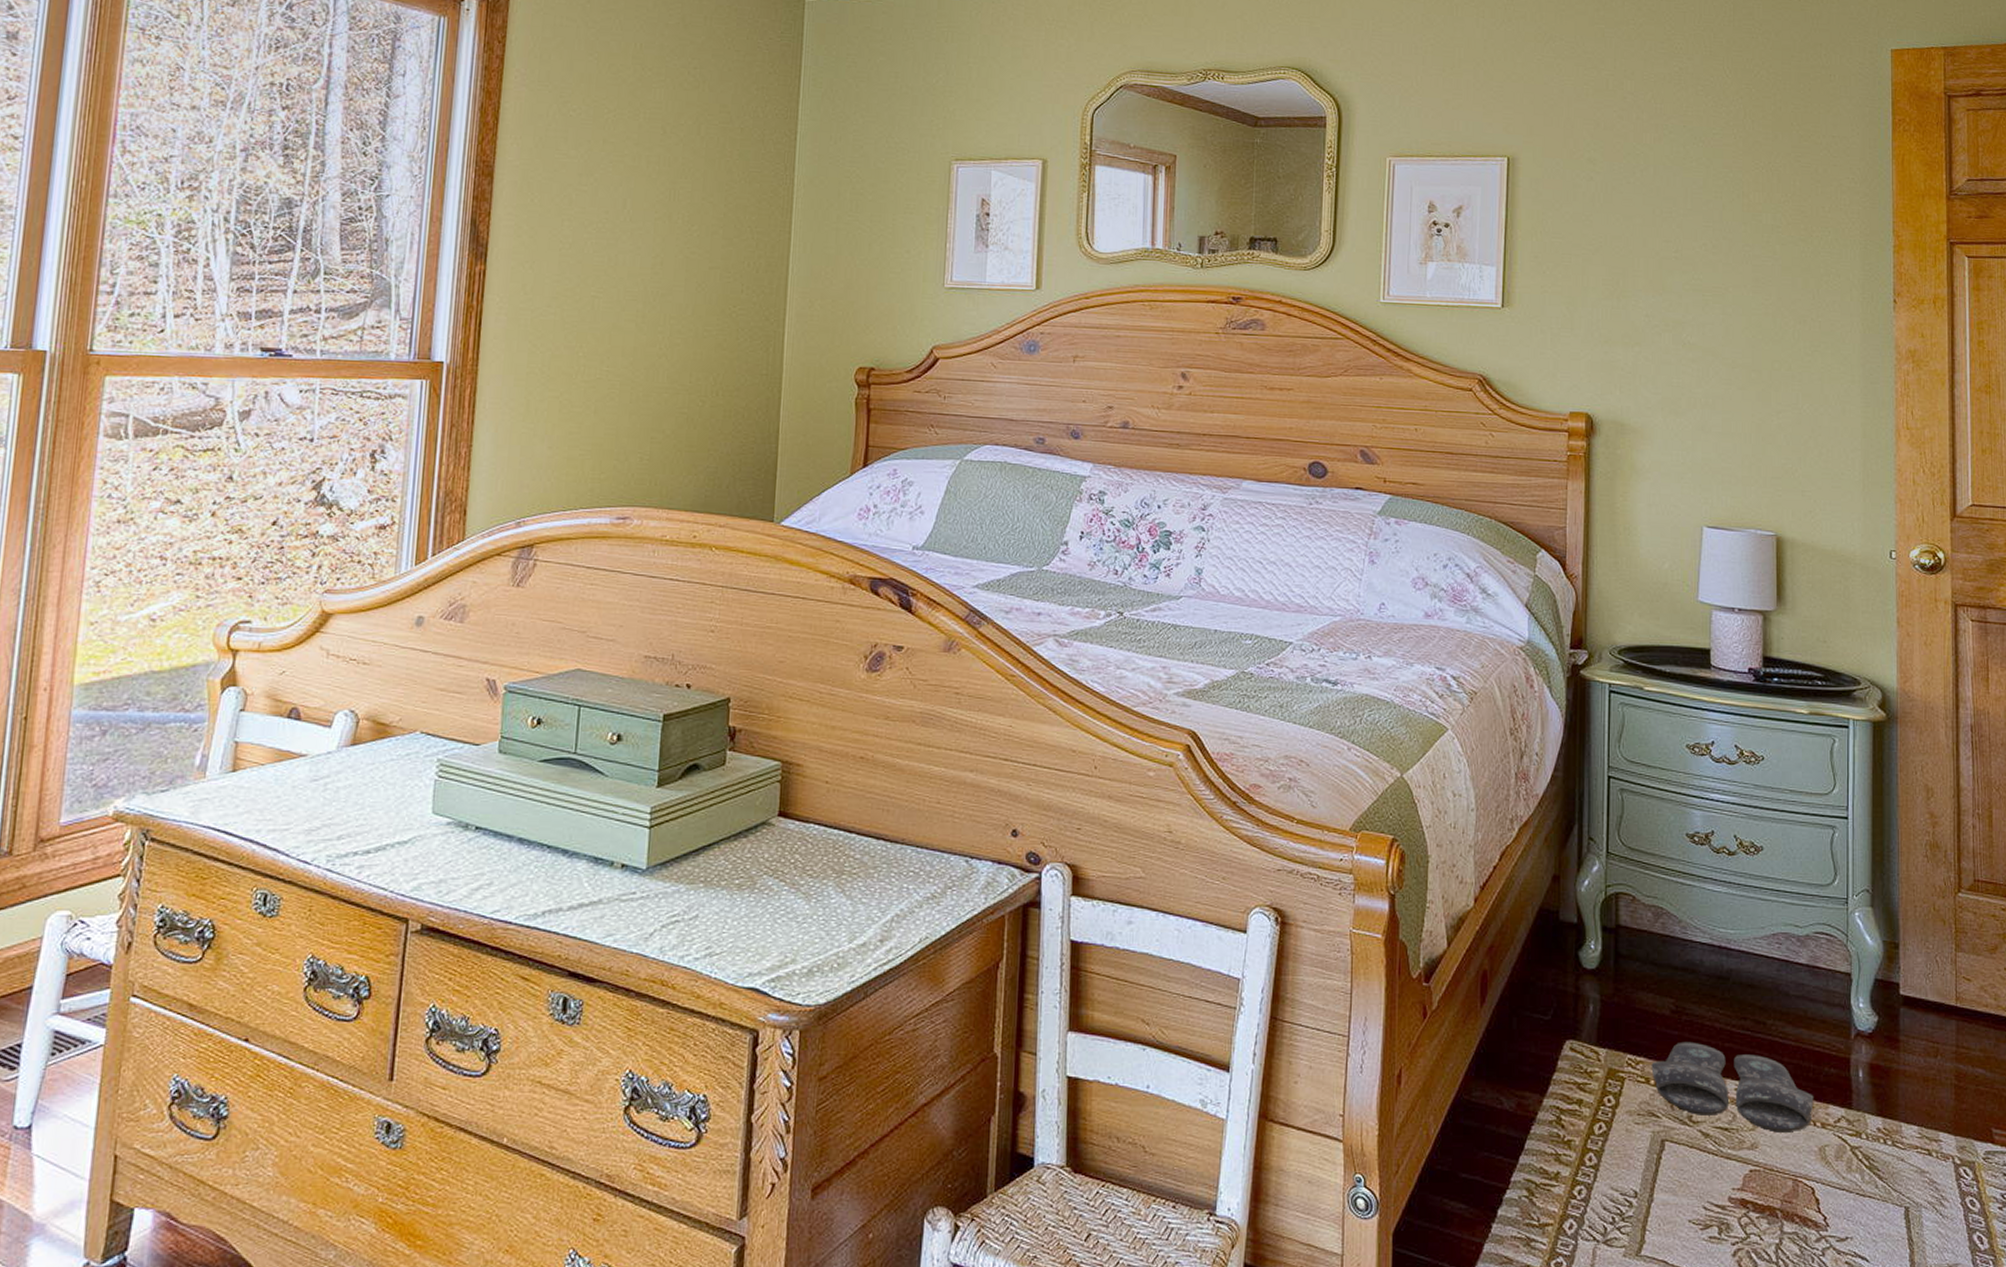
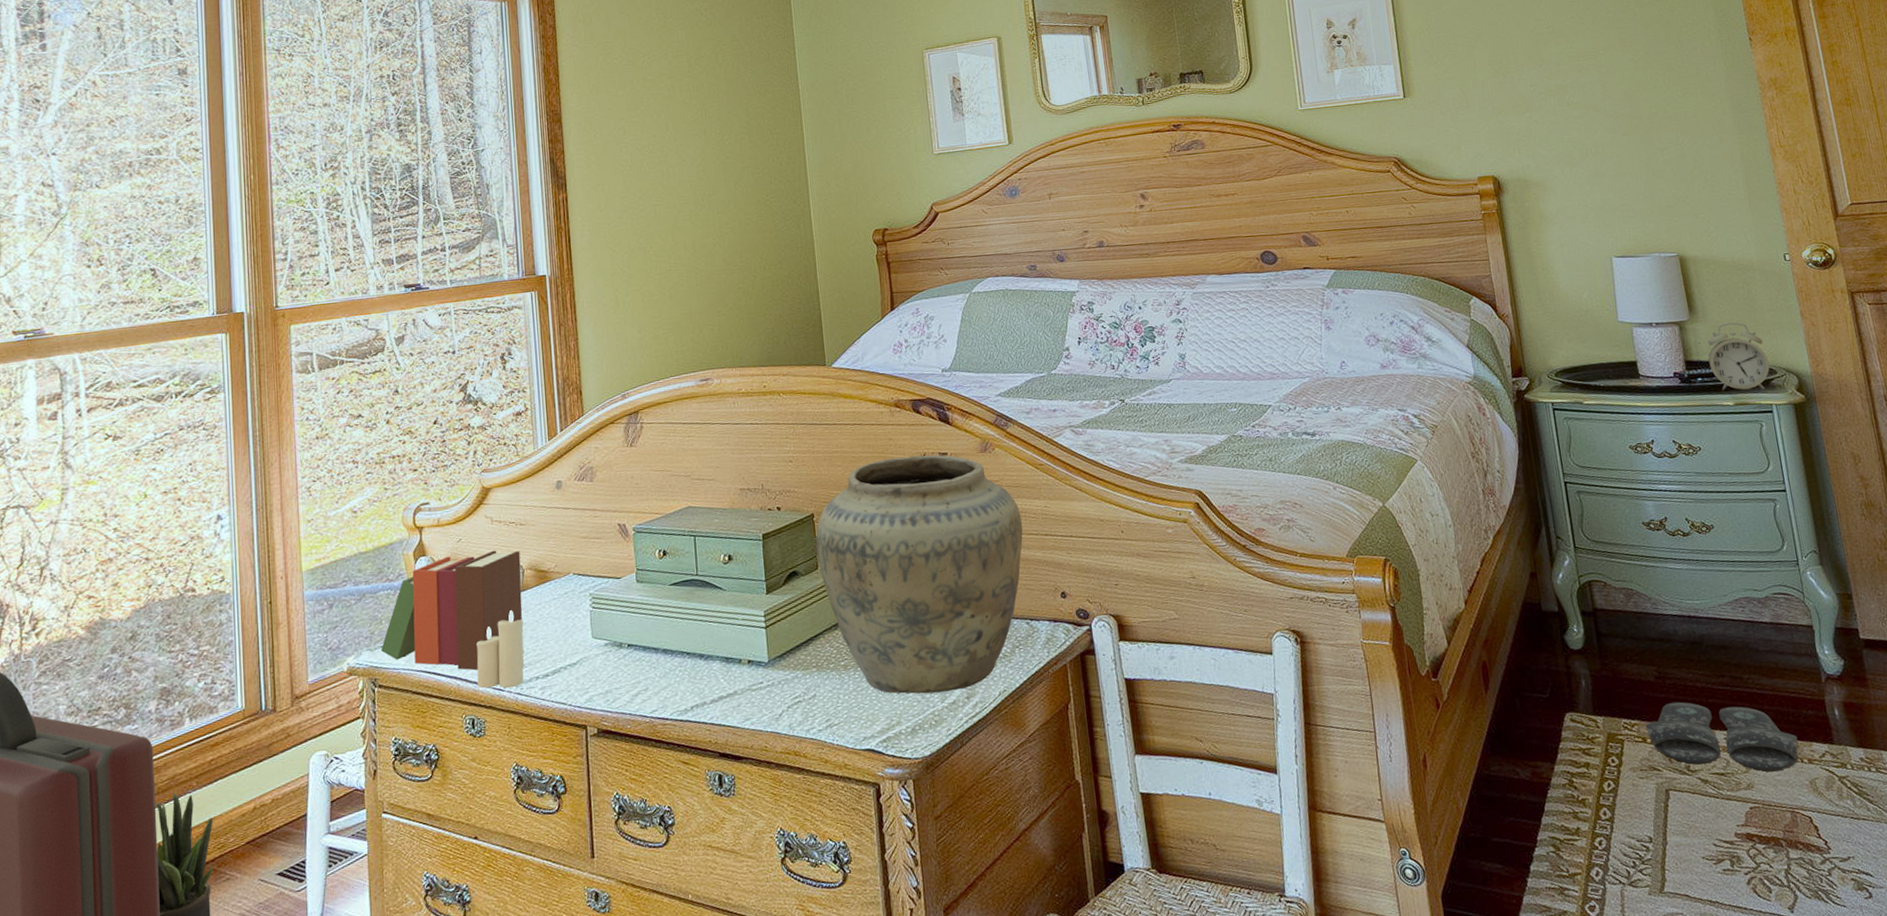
books: none [161,690,358,835] -> present [381,550,523,671]
candle: none [278,767,349,862] -> present [476,610,524,689]
vase: none [726,643,979,931] -> present [815,454,1023,694]
alarm clock: none [1789,620,1854,701] -> present [1708,322,1770,391]

